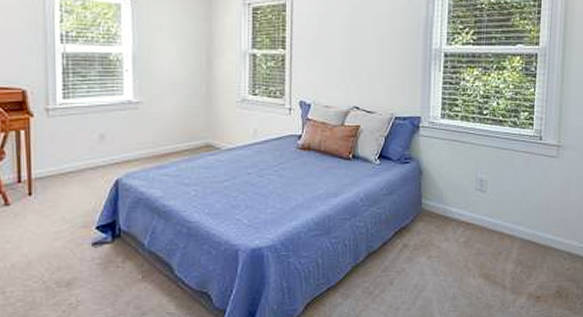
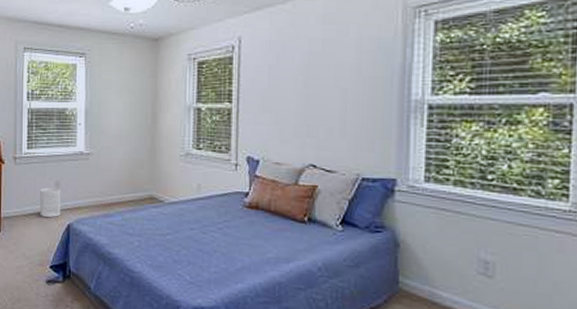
wastebasket: none [81,140,107,174] -> present [40,187,61,217]

